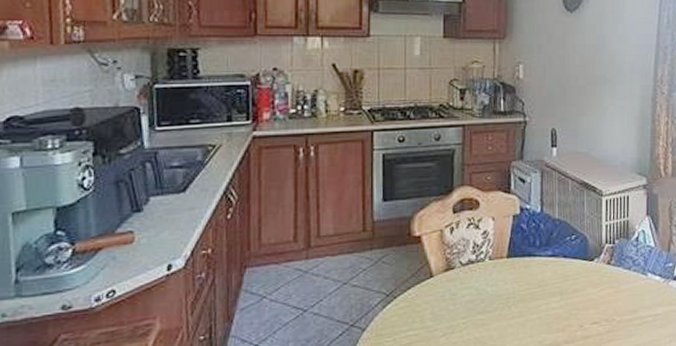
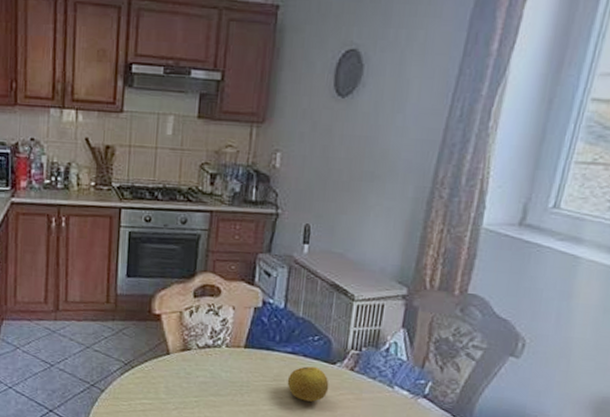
fruit: none [551,266,590,303] -> present [287,366,329,402]

